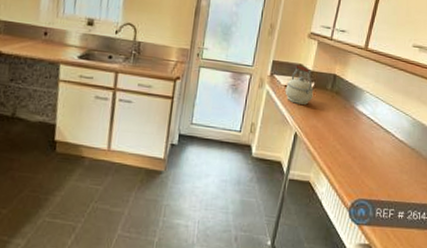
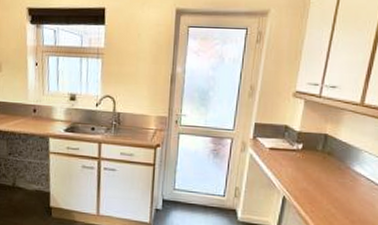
kettle: present [285,64,314,105] -> none [270,126,302,167]

